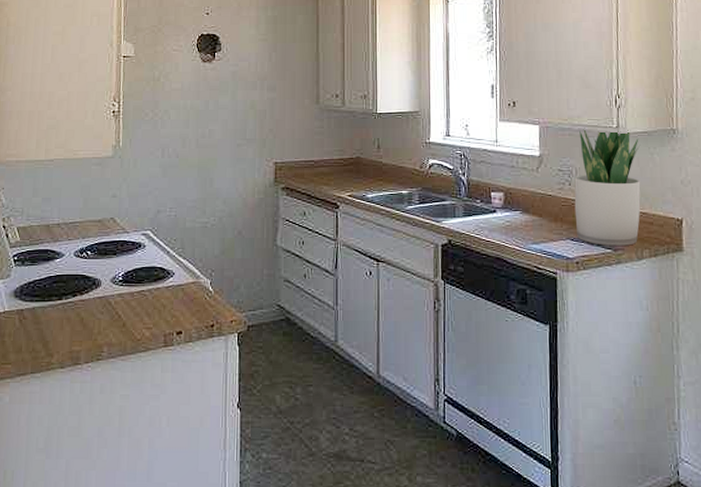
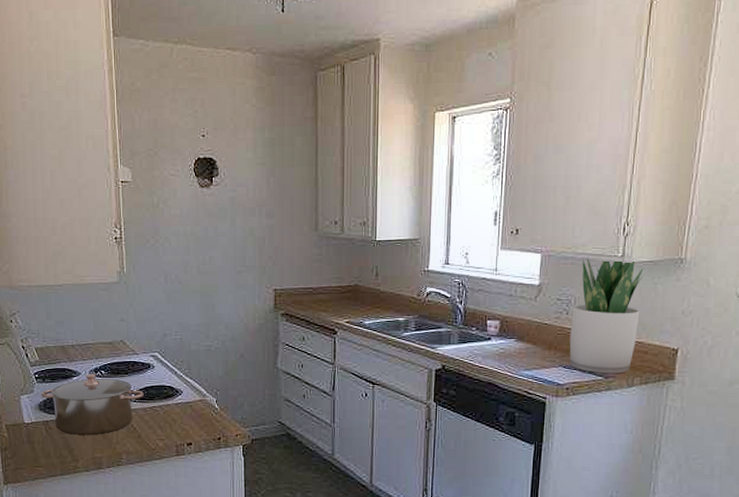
cooking pot: none [18,254,133,325] -> present [41,373,144,435]

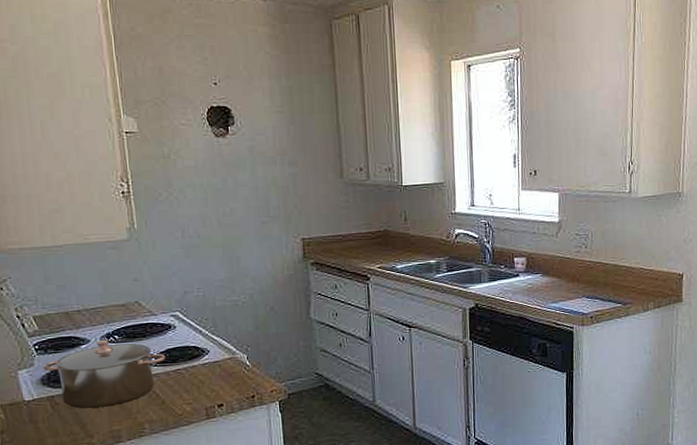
planter: present [569,256,645,374] -> none [589,194,650,301]

